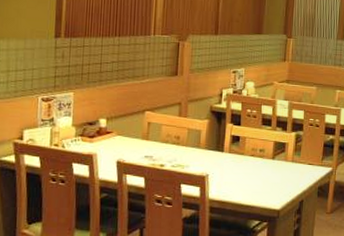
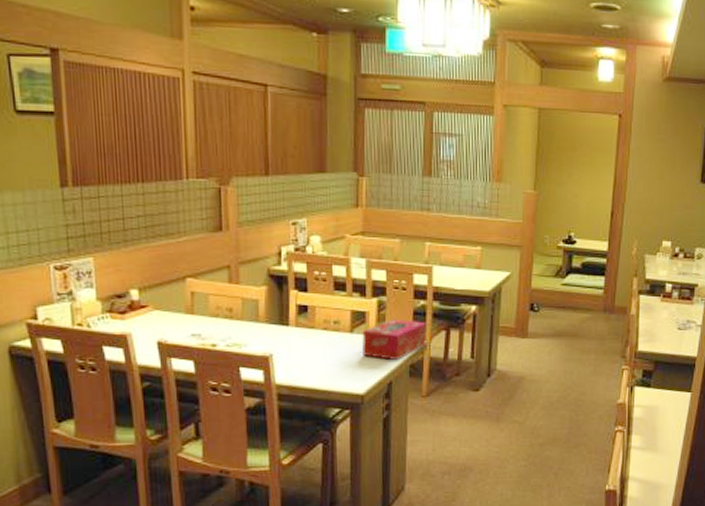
tissue box: none [280,149,334,183] -> present [361,318,427,361]

